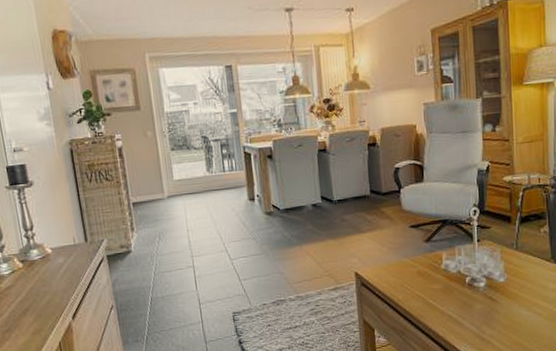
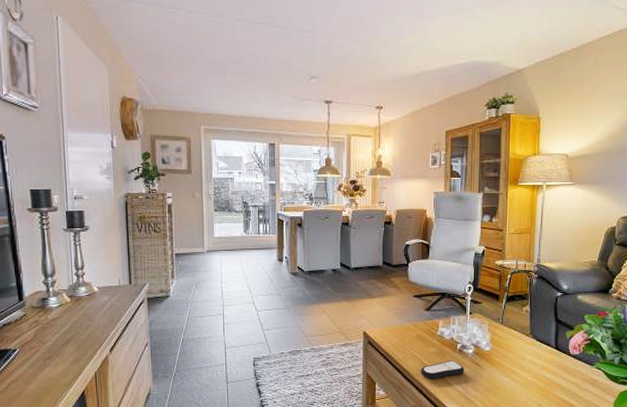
remote control: none [425,297,477,320] -> present [420,361,465,379]

